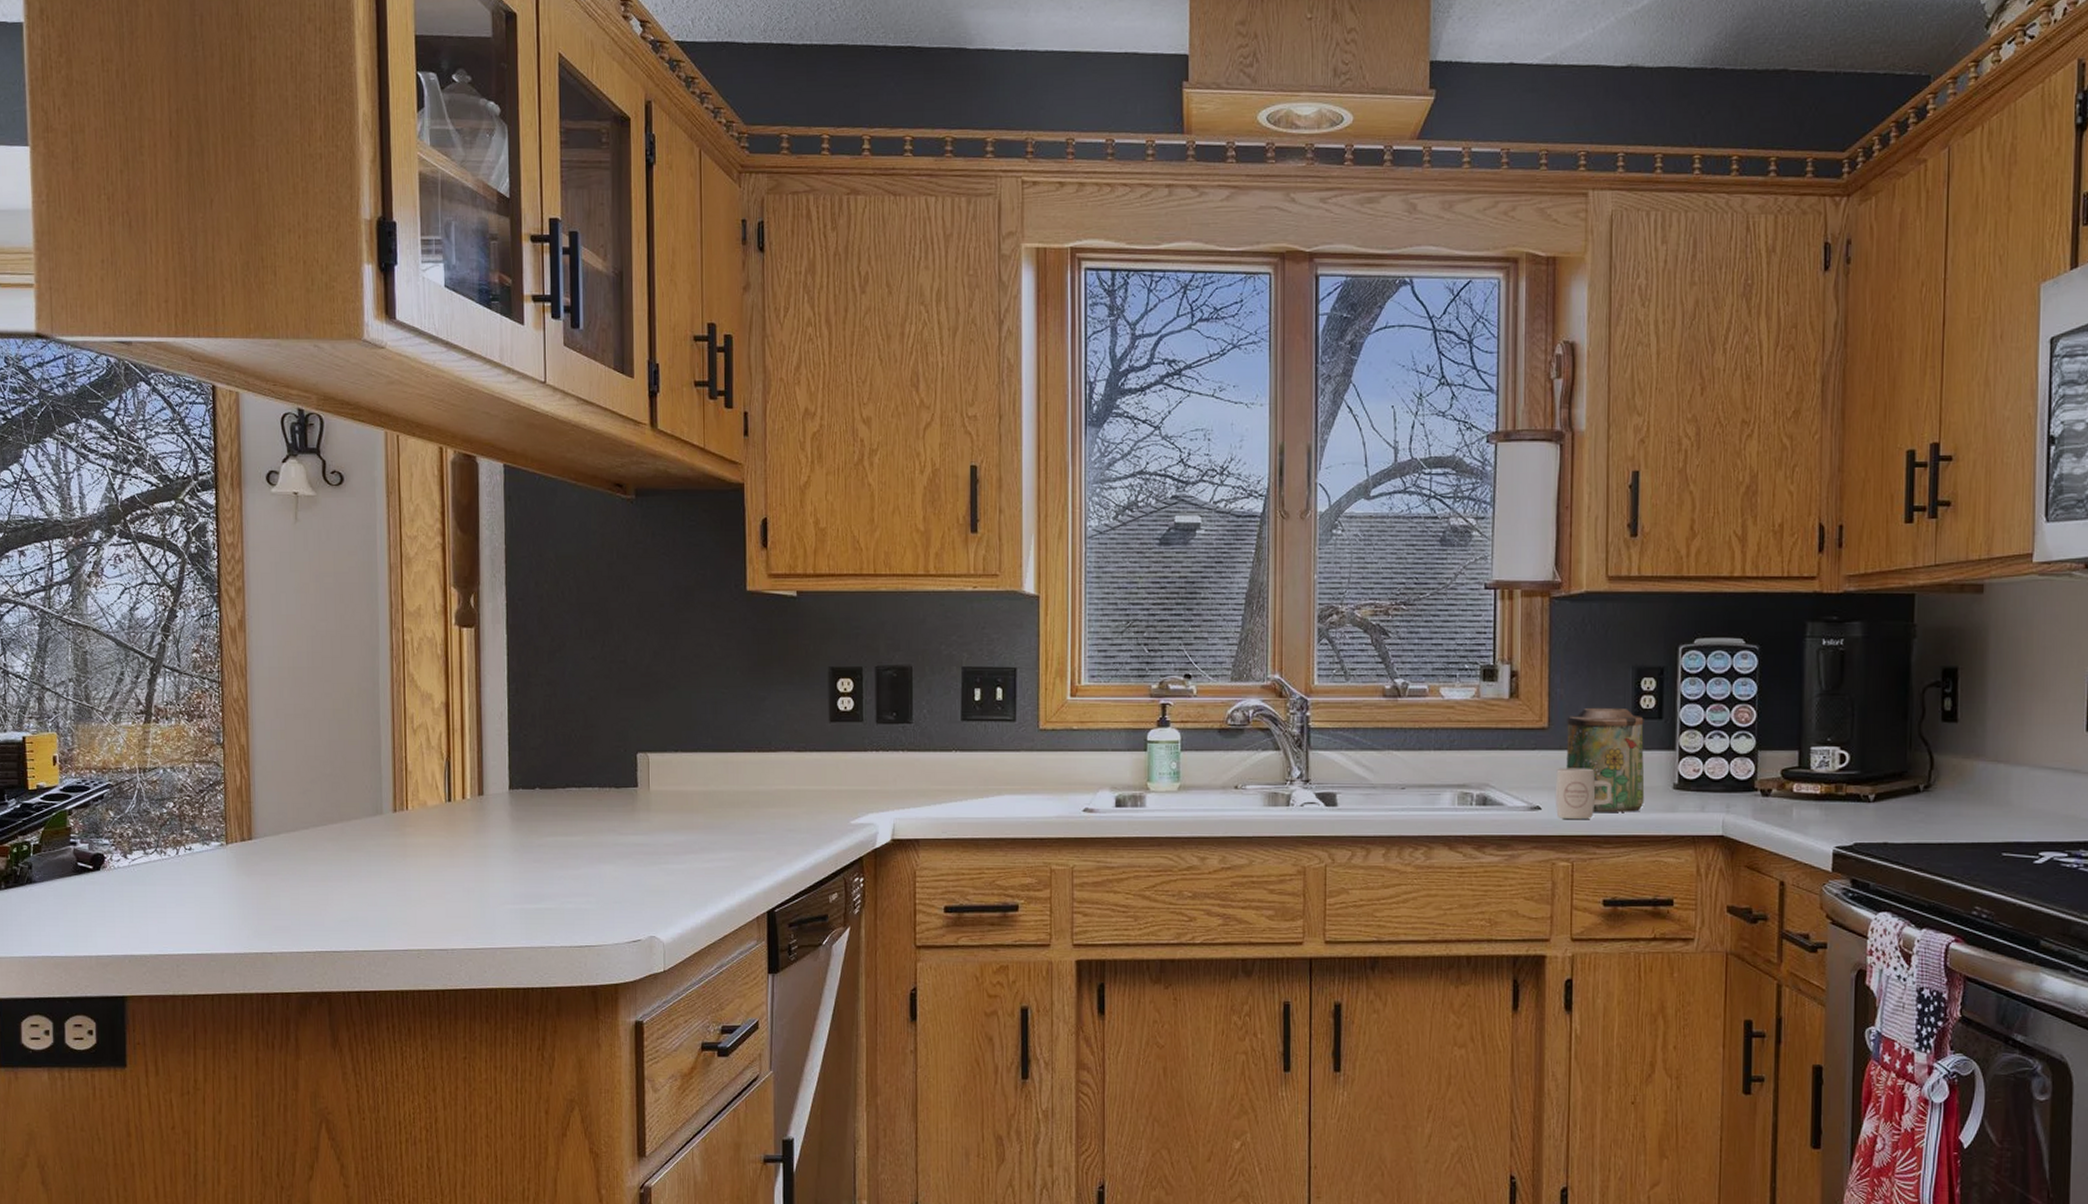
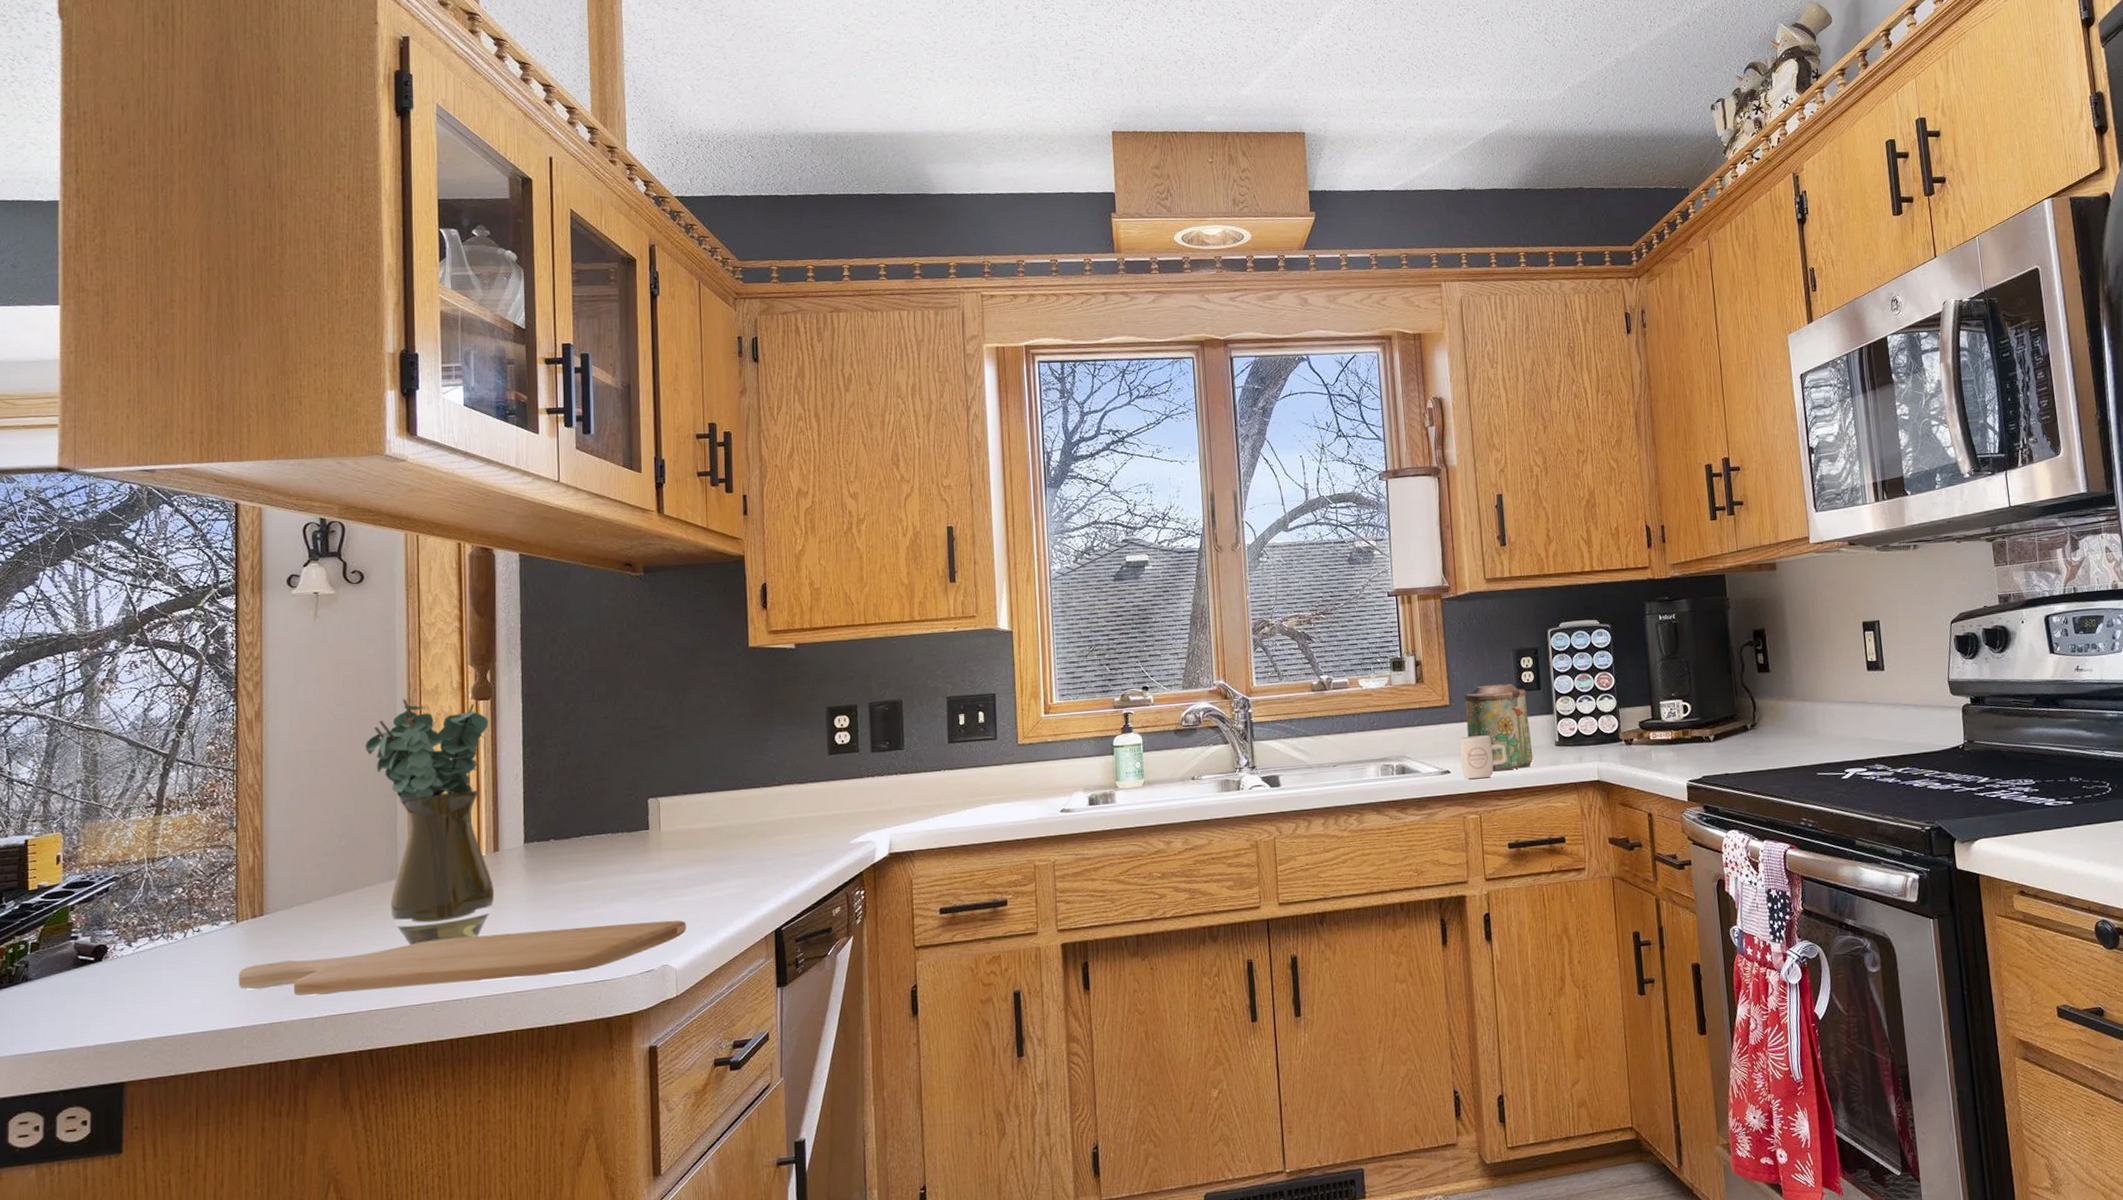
chopping board: none [229,884,676,933] -> present [238,920,687,996]
vase: none [348,619,479,888] -> present [366,699,494,946]

